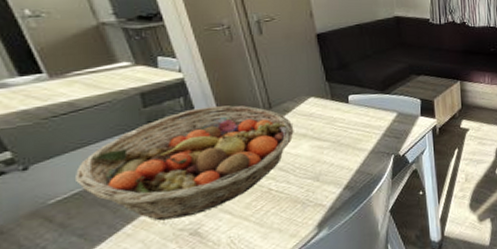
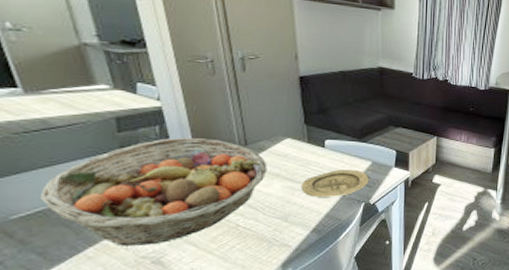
plate: none [329,122,397,154] -> present [301,169,369,197]

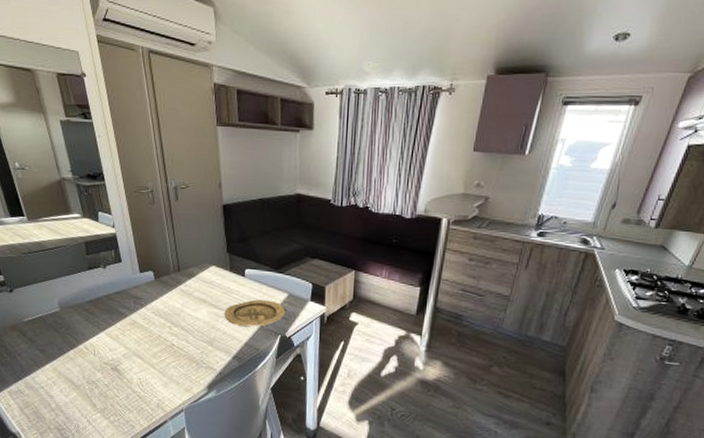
fruit basket: present [41,138,268,246] -> none [41,261,196,354]

